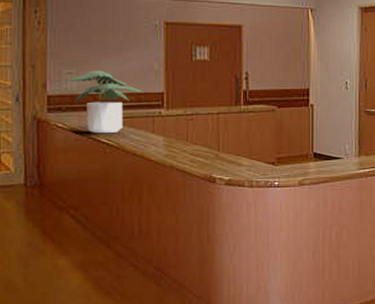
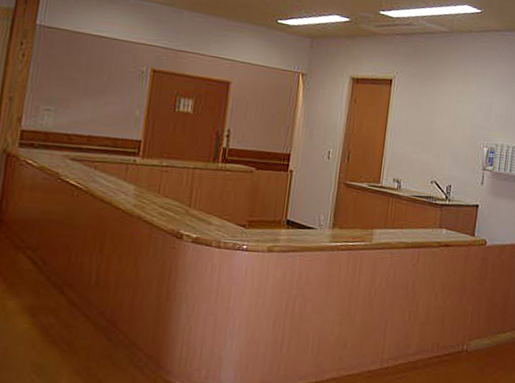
potted plant: present [65,70,144,134] -> none [41,110,121,177]

